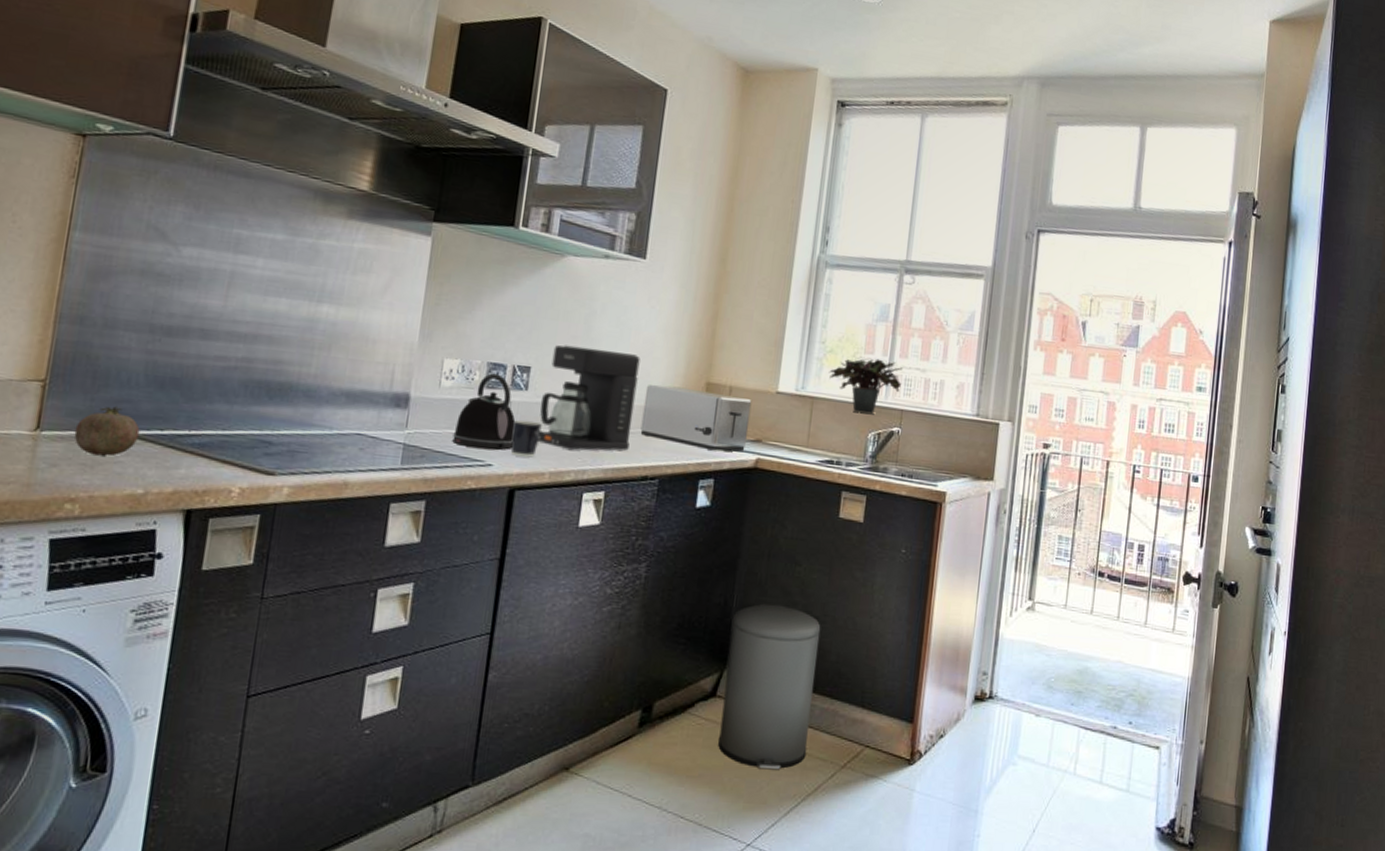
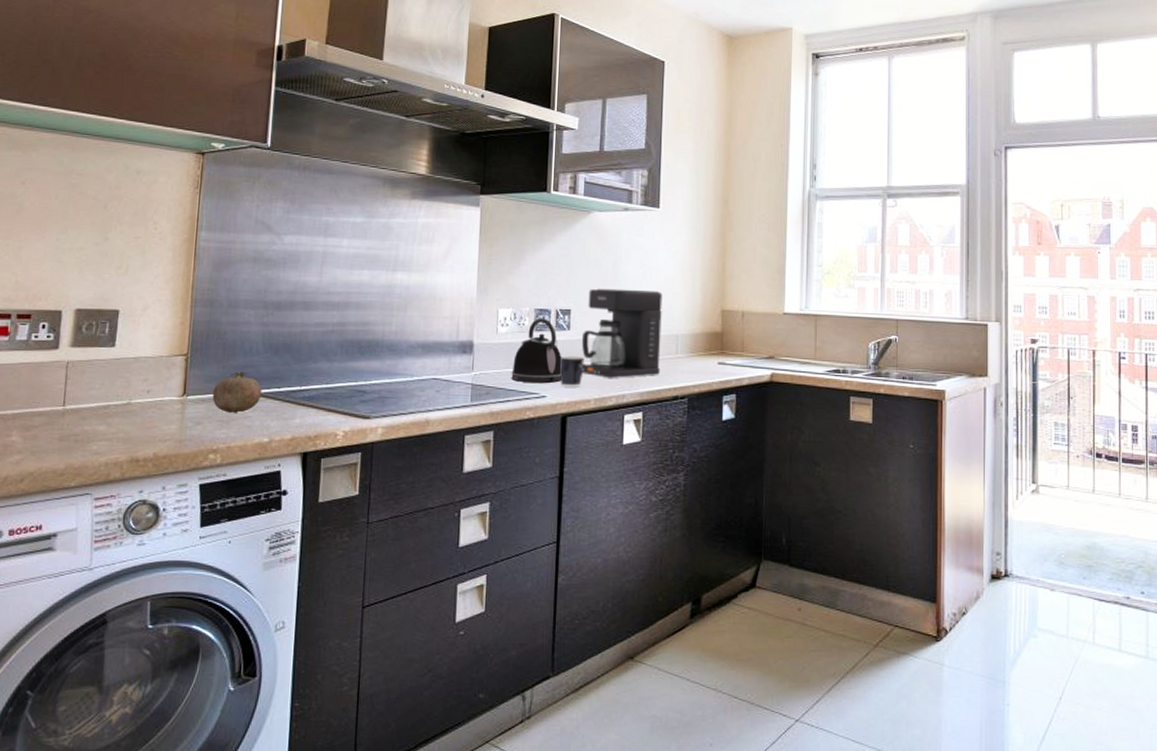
toaster: present [640,384,752,452] -> none [668,315,763,370]
pedal bin: present [718,603,821,770] -> none [762,501,843,651]
potted plant: present [829,358,904,415] -> none [828,276,895,326]

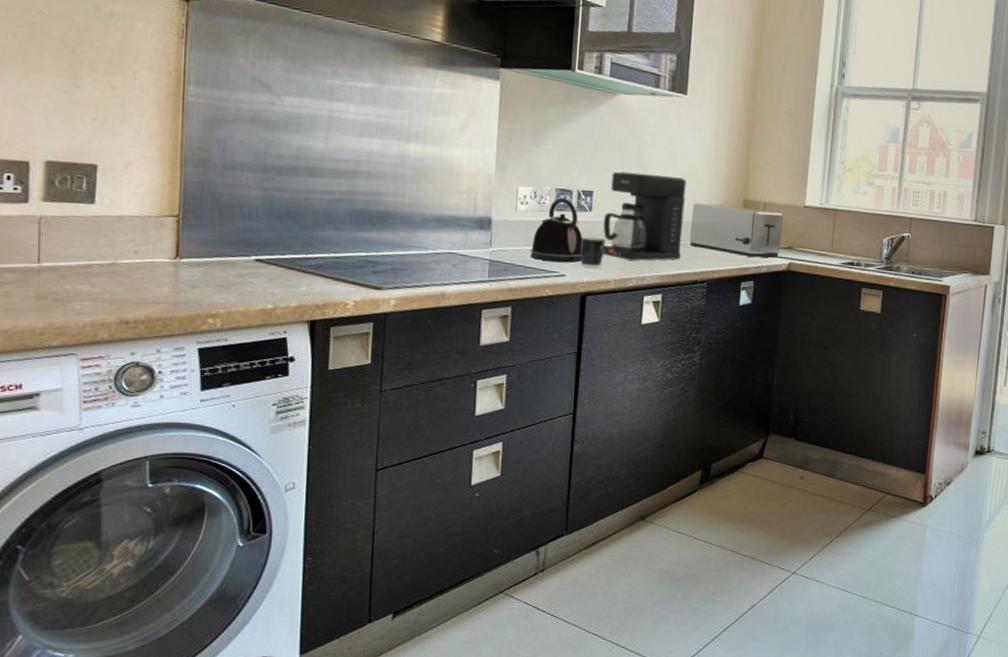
fruit: present [212,371,262,414] -> none [208,236,264,279]
toaster: none [668,315,763,370] -> present [689,203,784,258]

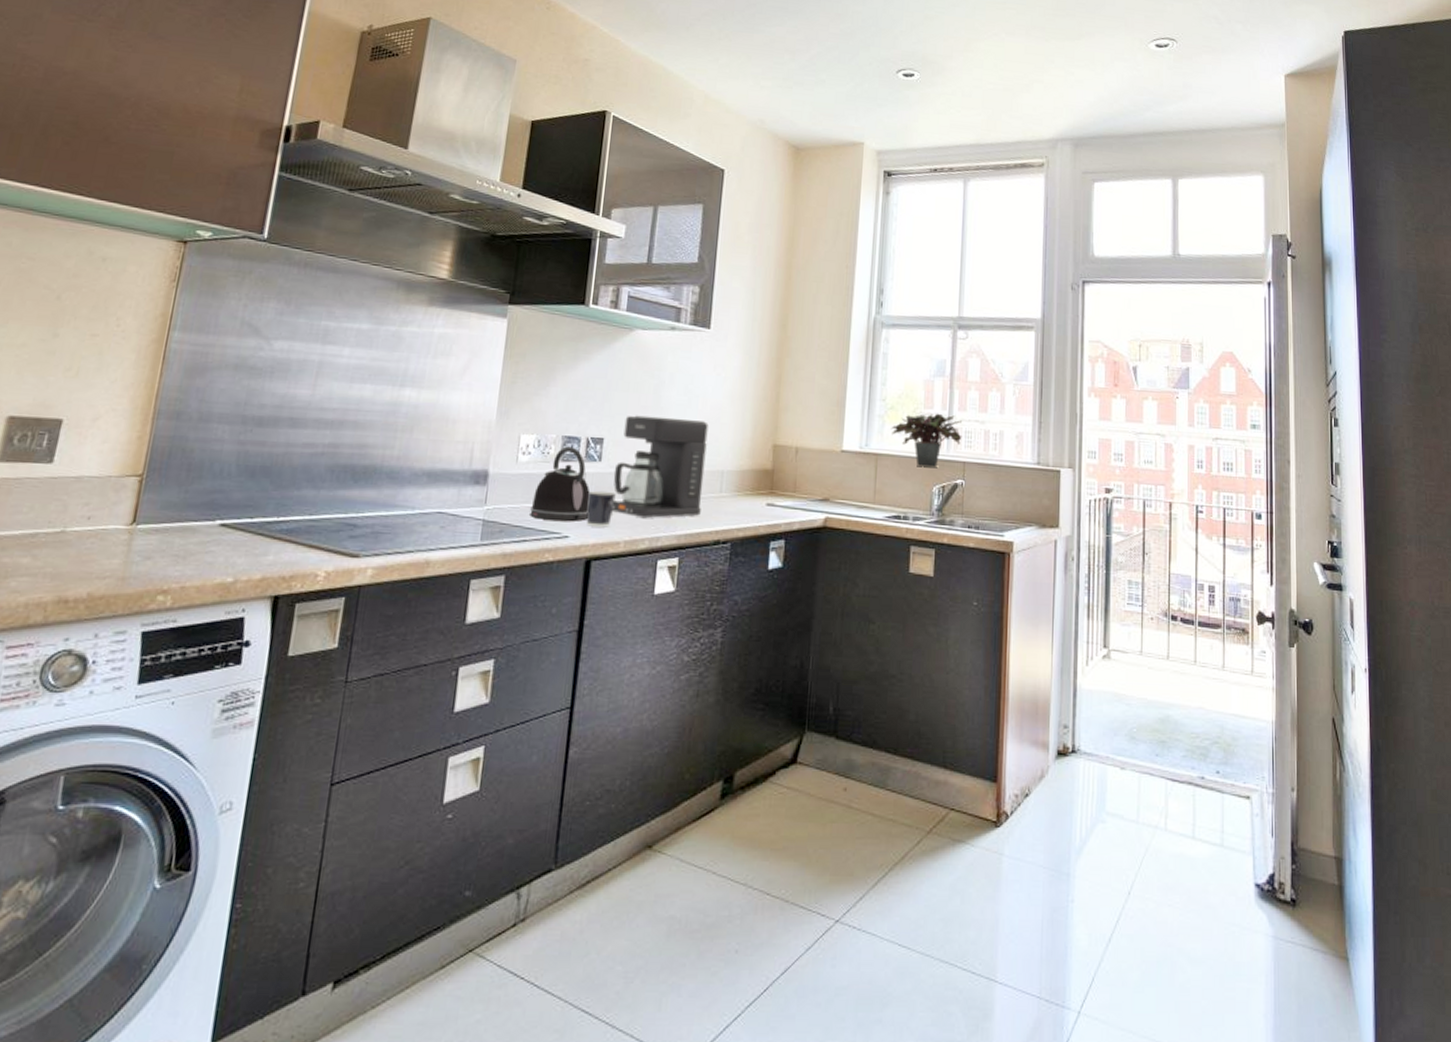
toaster: present [689,203,784,258] -> none [711,449,818,512]
potted plant: none [848,175,912,223] -> present [891,413,963,468]

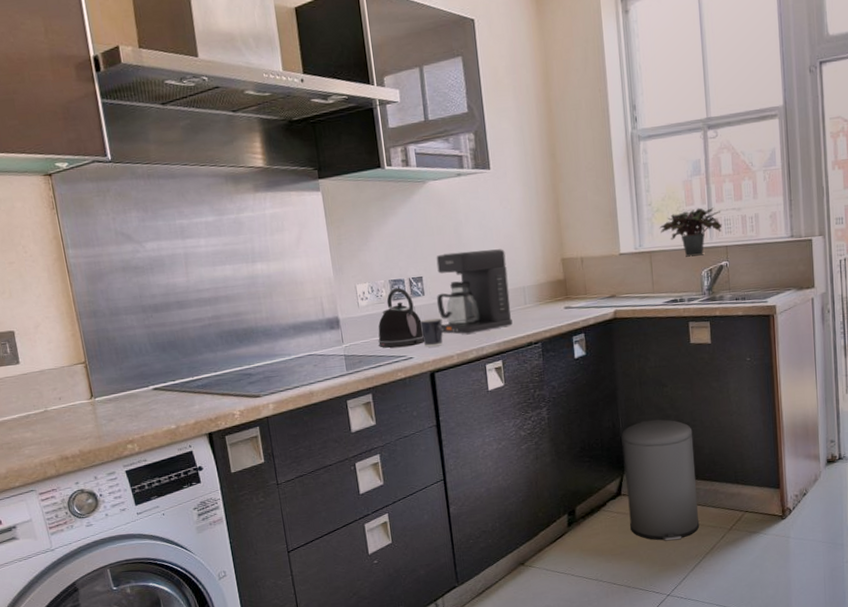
pedal bin: none [801,664,898,839] -> present [621,419,700,541]

